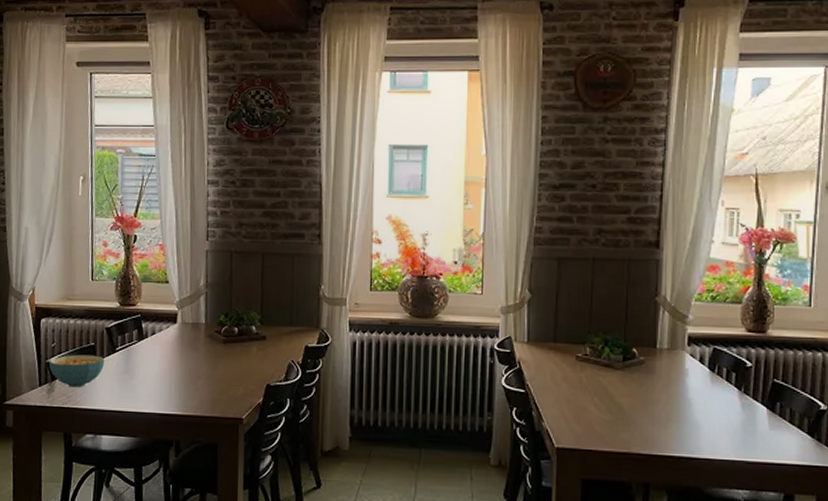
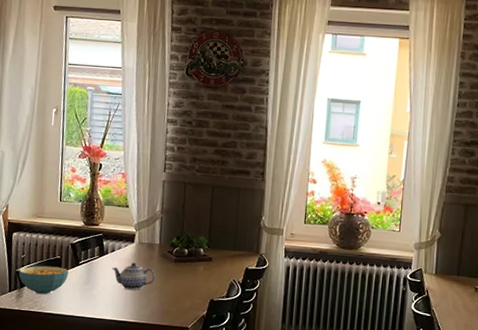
teapot: none [153,346,202,377] -> present [112,263,155,290]

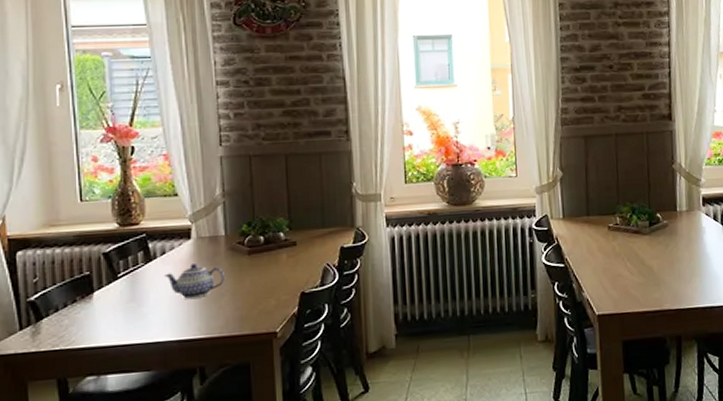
cereal bowl: present [18,265,69,295] -> none [30,285,105,326]

